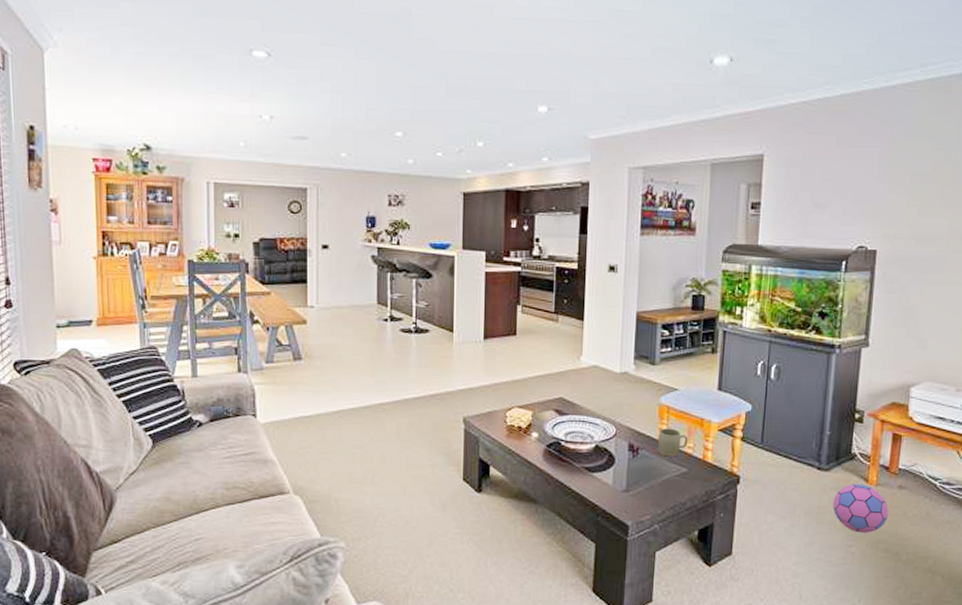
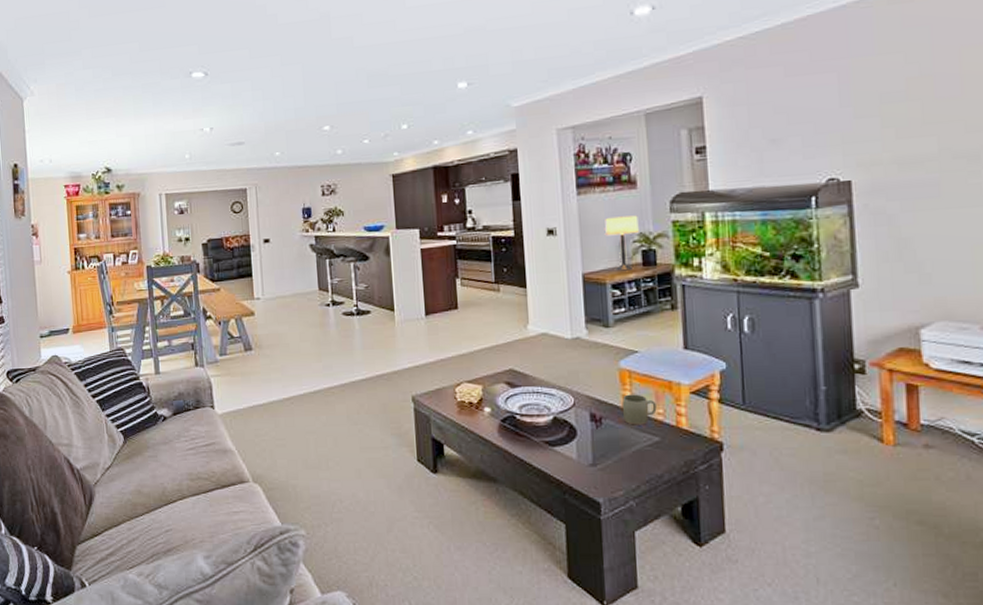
table lamp: none [662,260,693,313] -> present [605,215,639,271]
toy ball: present [833,484,889,533] -> none [842,445,917,503]

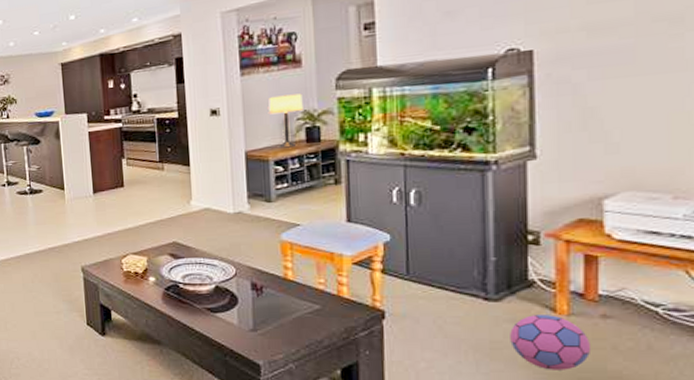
mug: present [621,394,657,425] -> none [282,264,318,294]
toy ball: none [842,445,917,503] -> present [510,315,592,370]

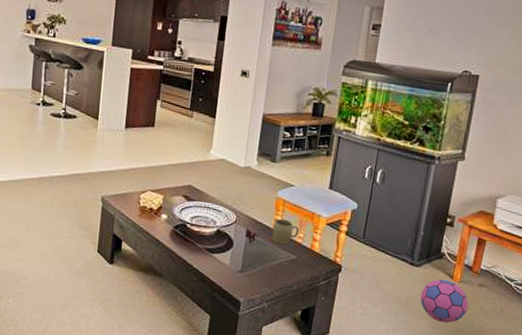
table lamp: present [268,93,303,149] -> none [288,70,317,118]
mug: none [282,264,318,294] -> present [271,218,299,245]

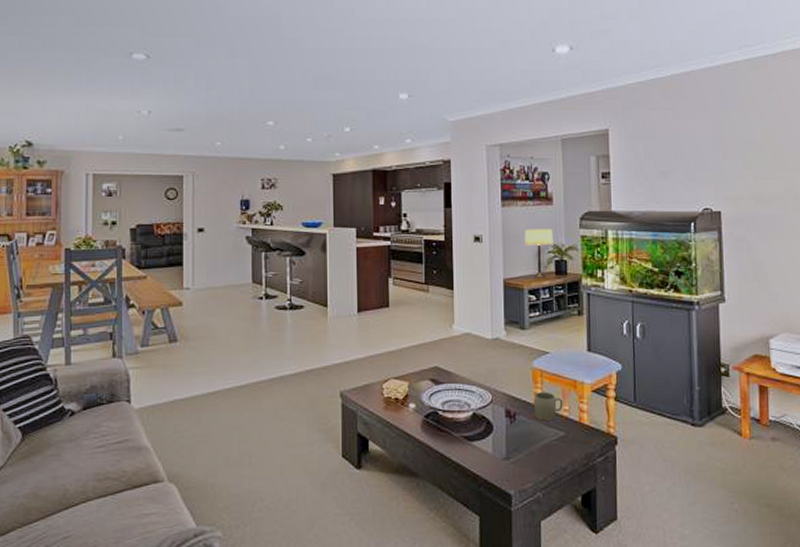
table lamp: none [288,70,317,118] -> present [525,229,553,278]
toy ball: present [420,279,469,323] -> none [710,438,766,489]

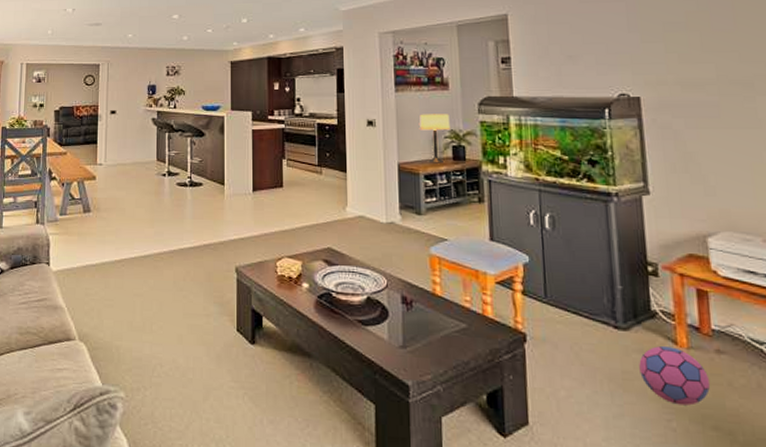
mug: present [533,392,563,421] -> none [431,280,464,311]
toy ball: none [710,438,766,489] -> present [639,346,711,406]

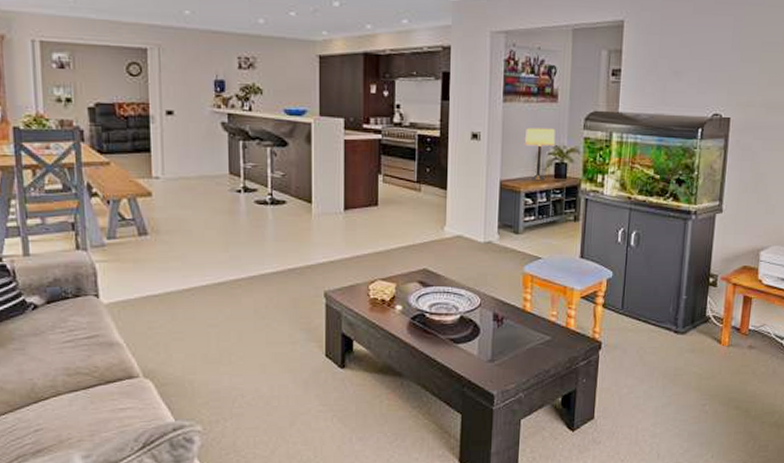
toy ball: present [639,346,711,406] -> none [688,346,740,392]

